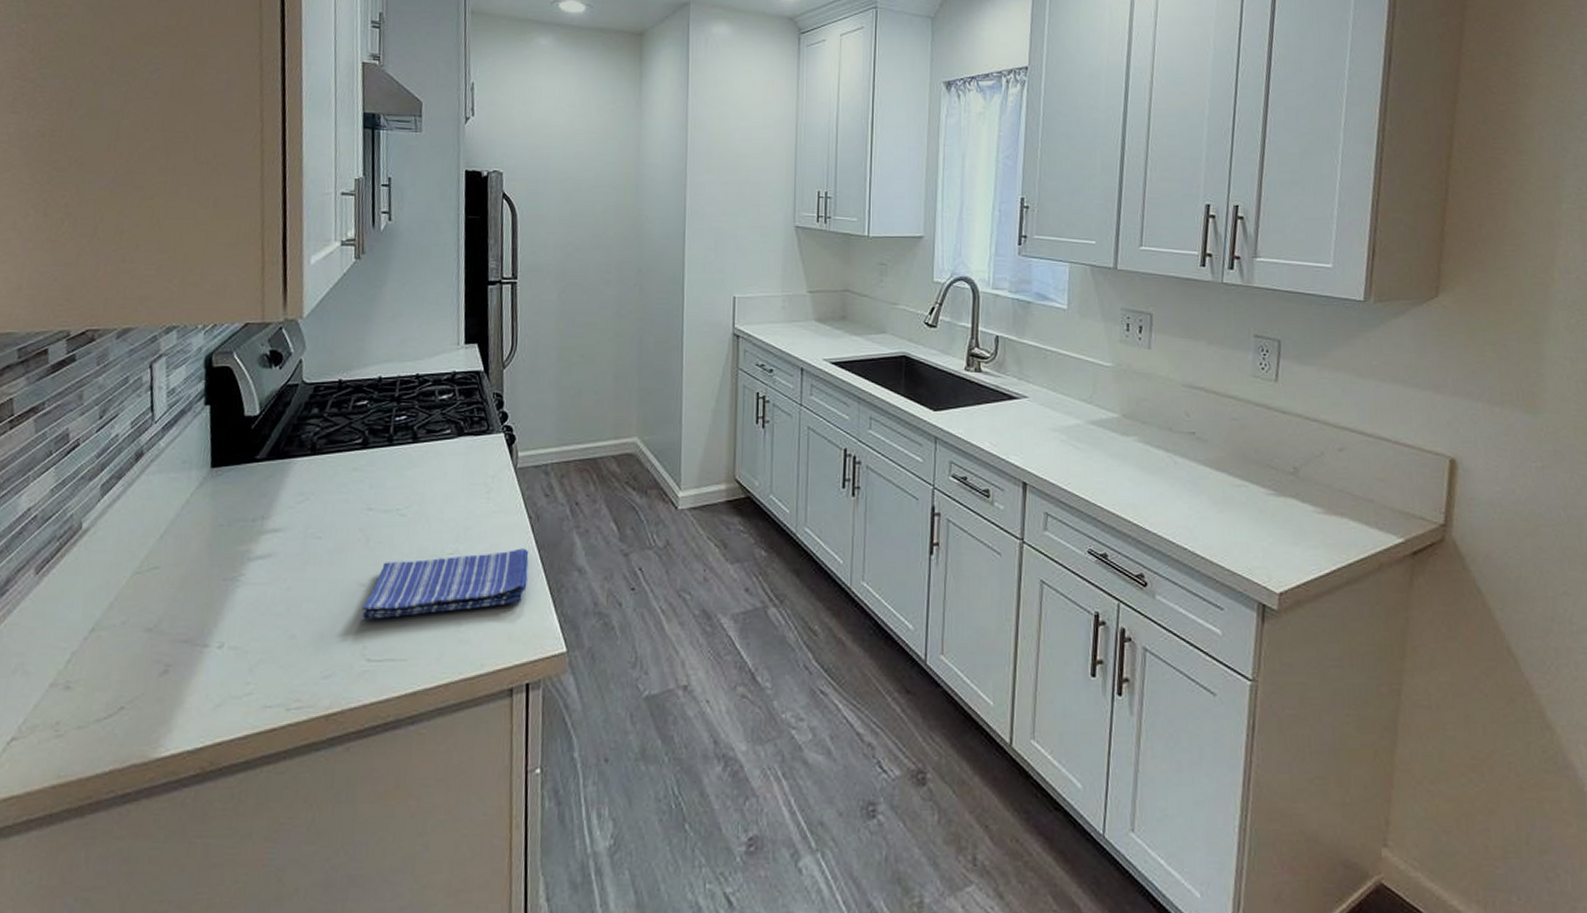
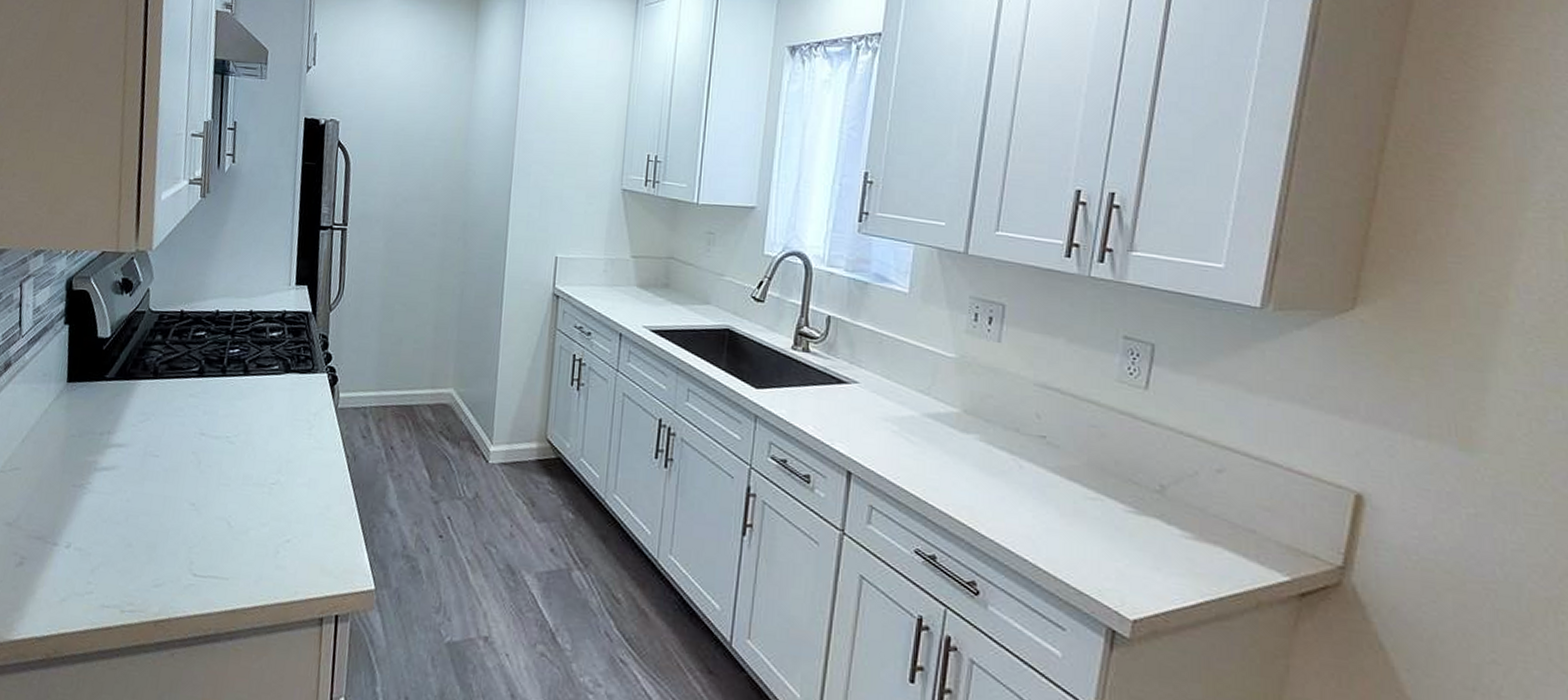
dish towel: present [361,548,529,621] -> none [190,485,345,539]

